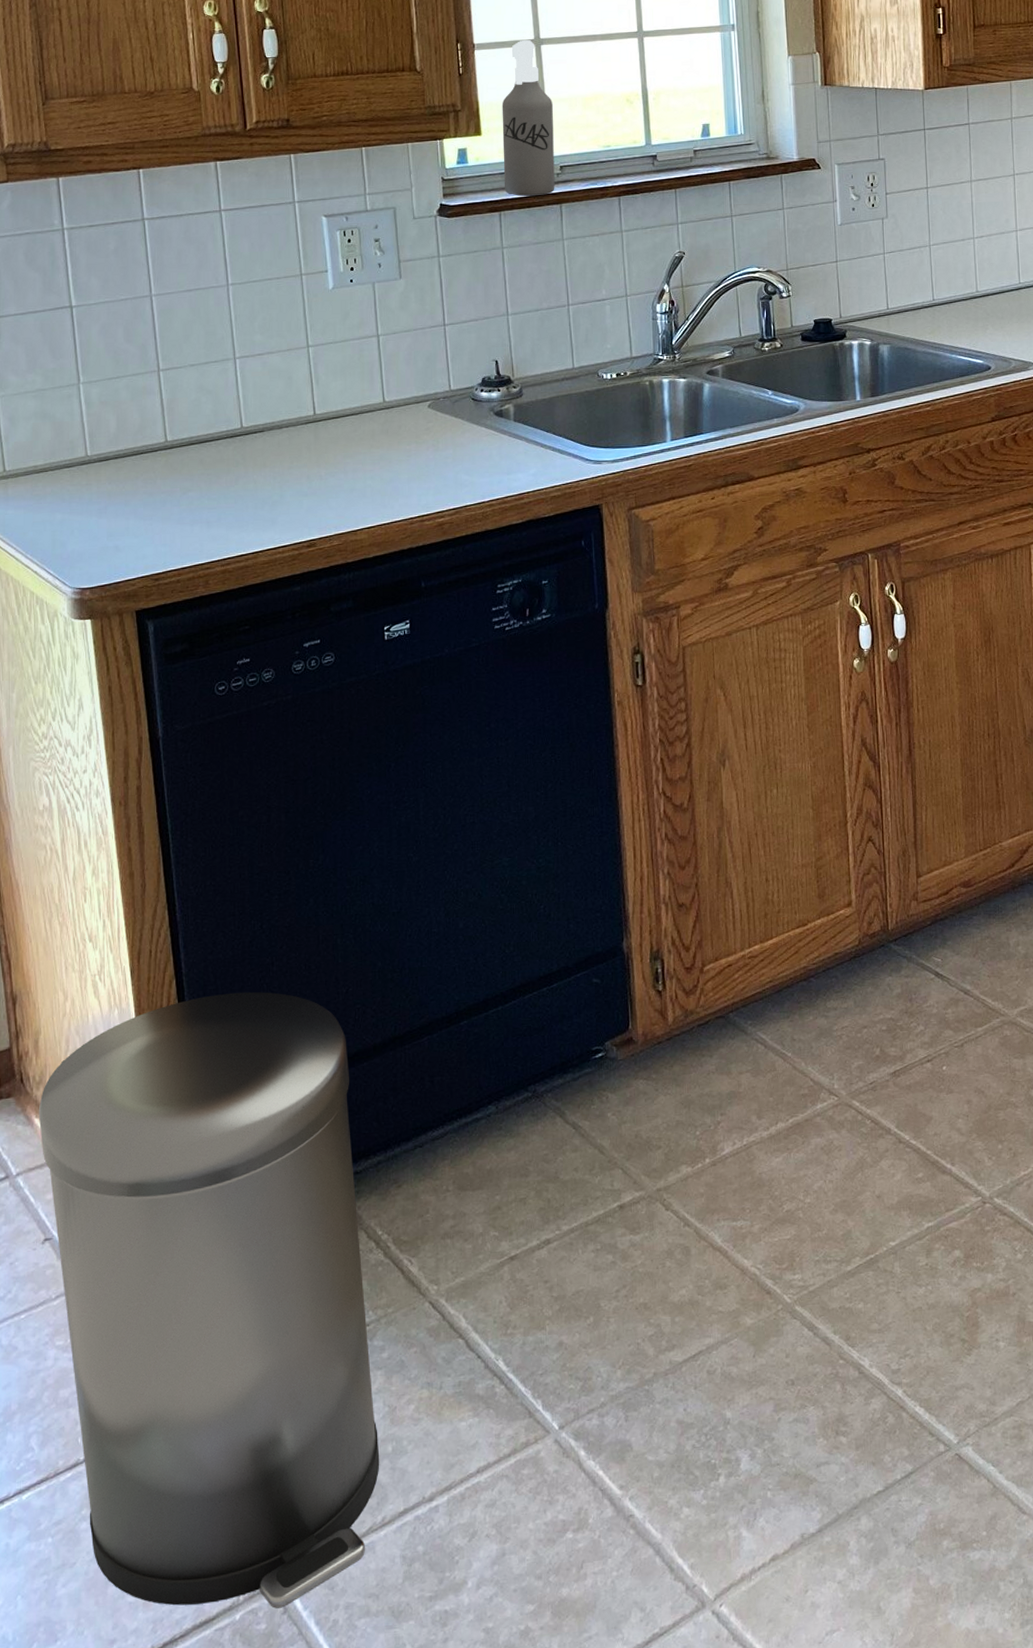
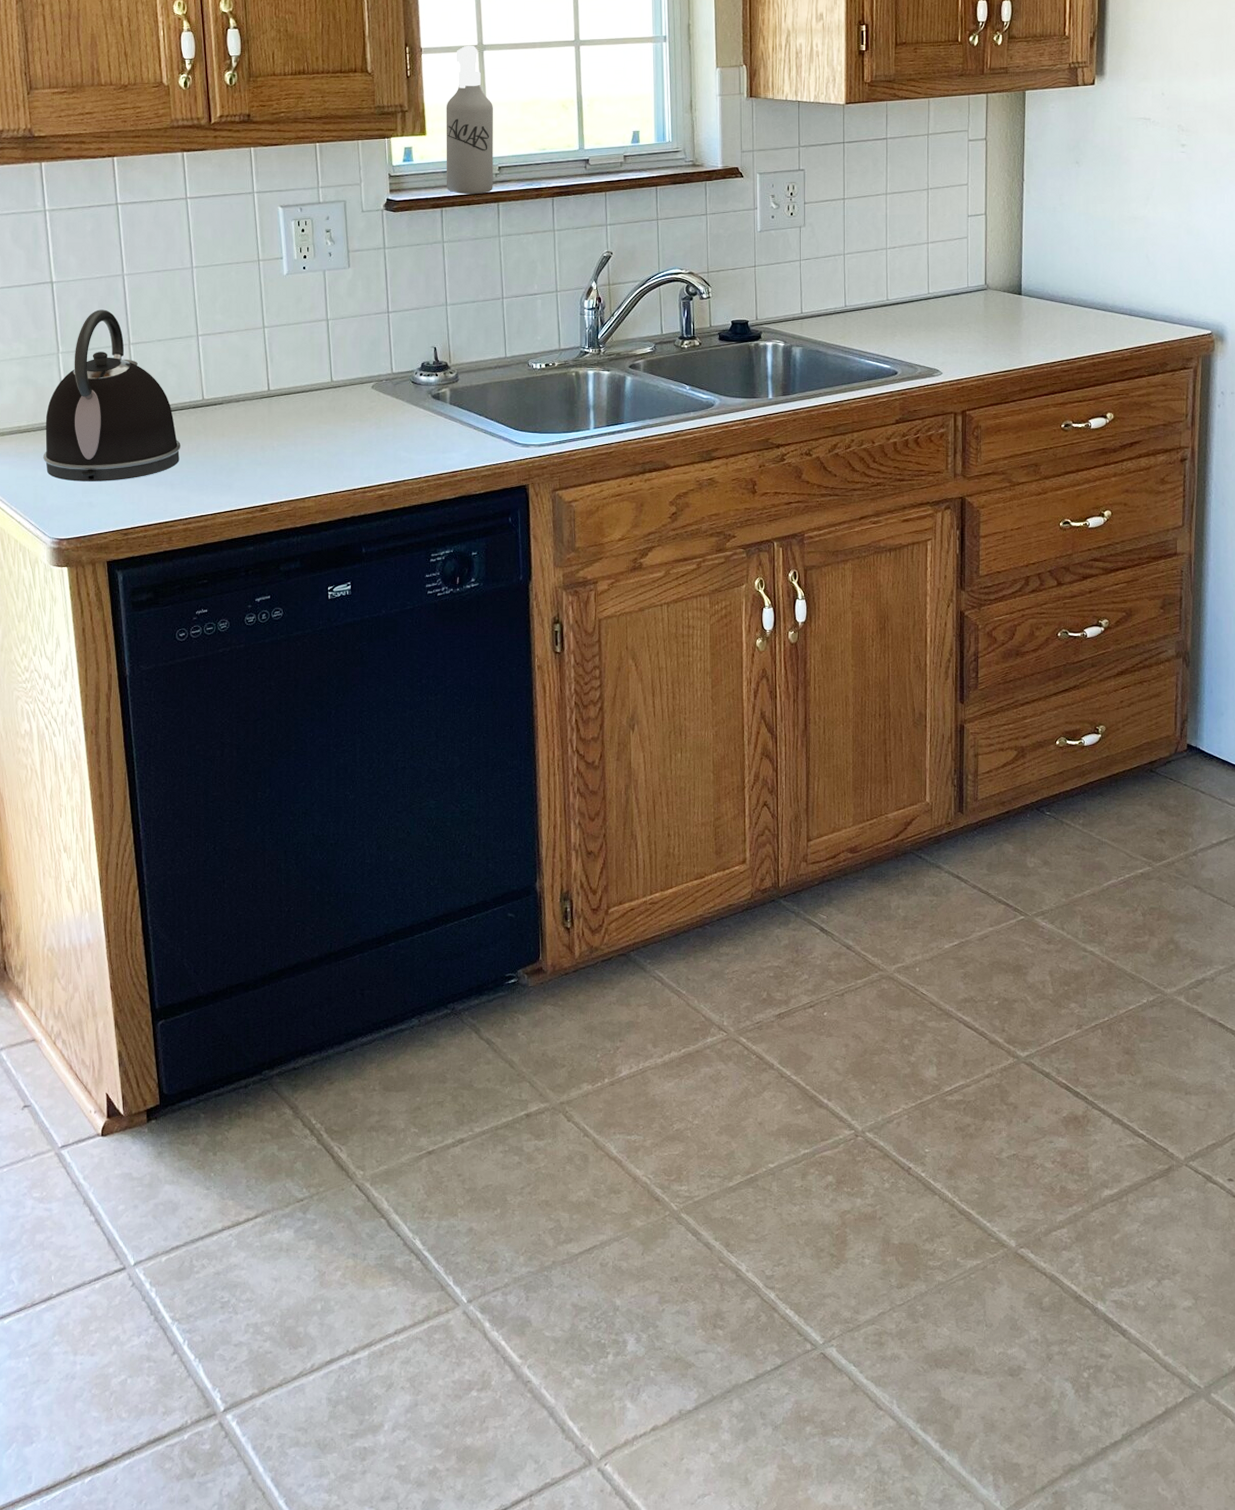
pedal bin: present [38,991,380,1609] -> none [19,904,310,1433]
kettle: none [63,334,217,524] -> present [43,309,181,482]

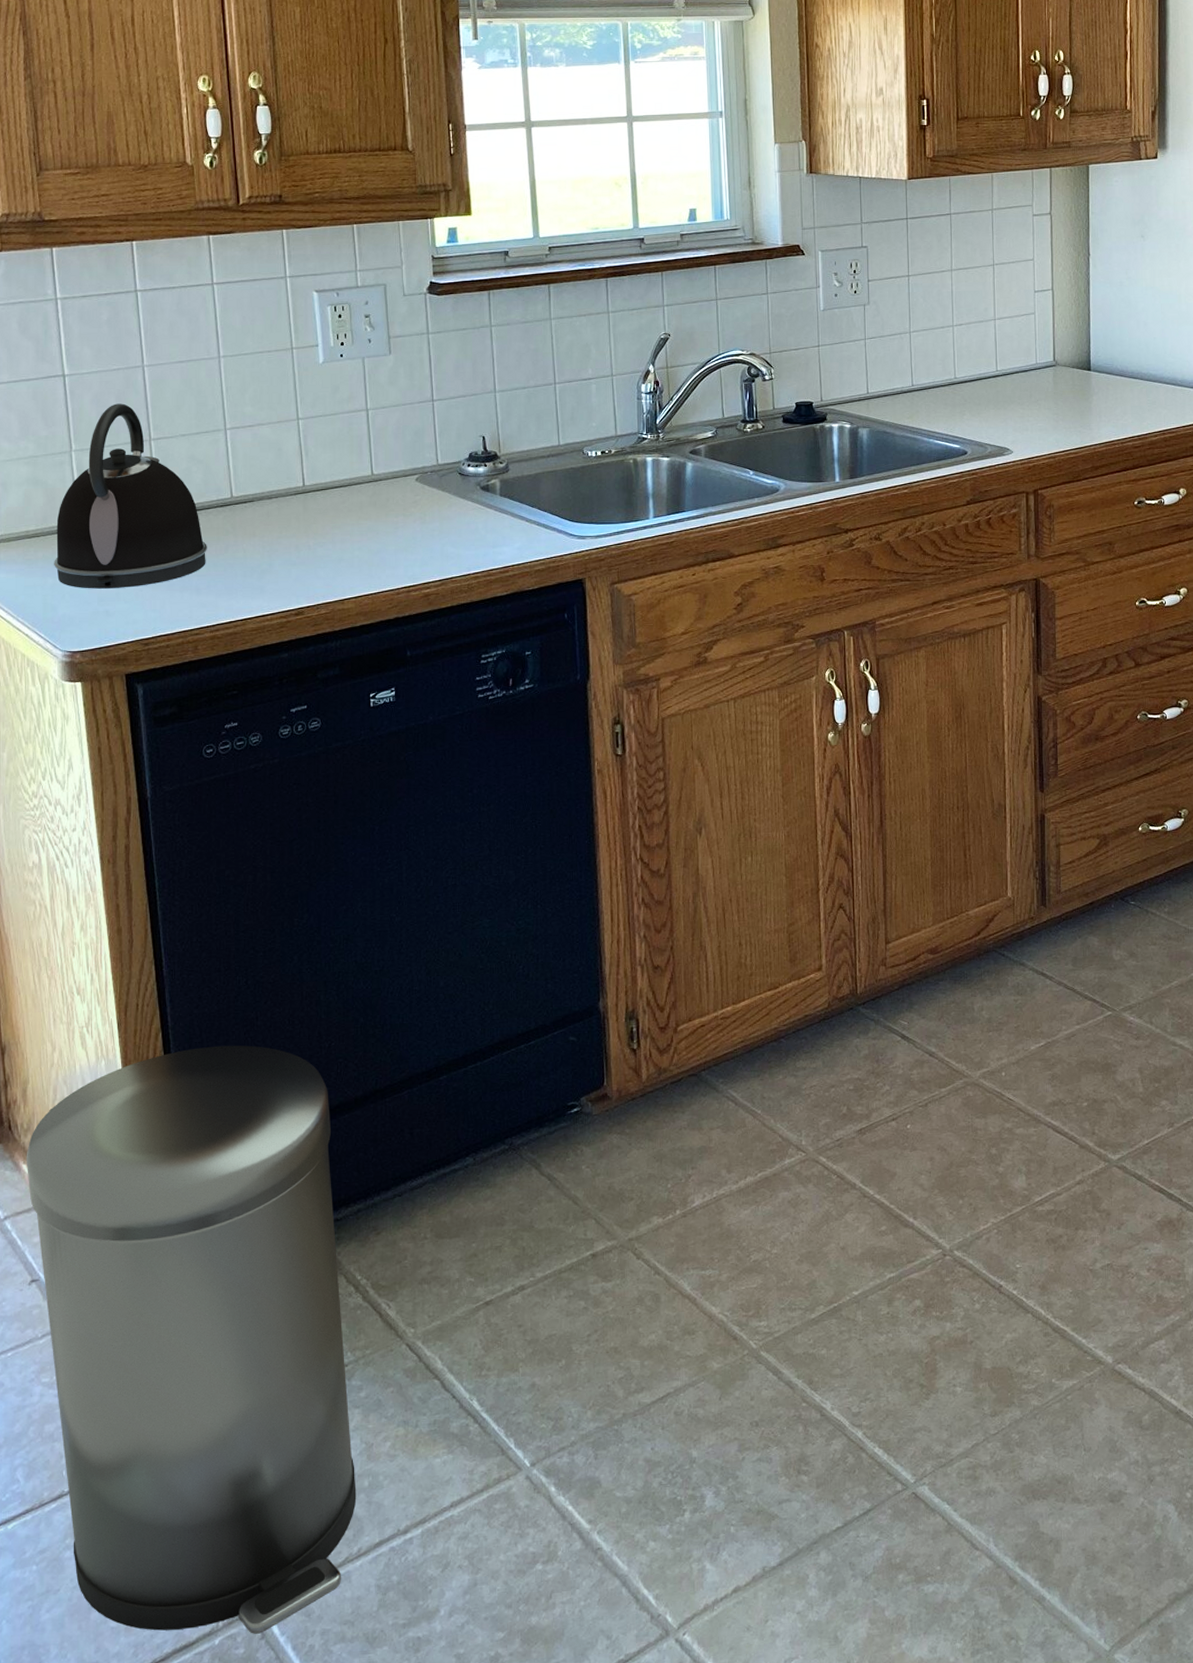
pedal bin: none [19,904,310,1433] -> present [26,1045,357,1634]
spray bottle: present [446,45,493,195] -> none [492,121,543,277]

